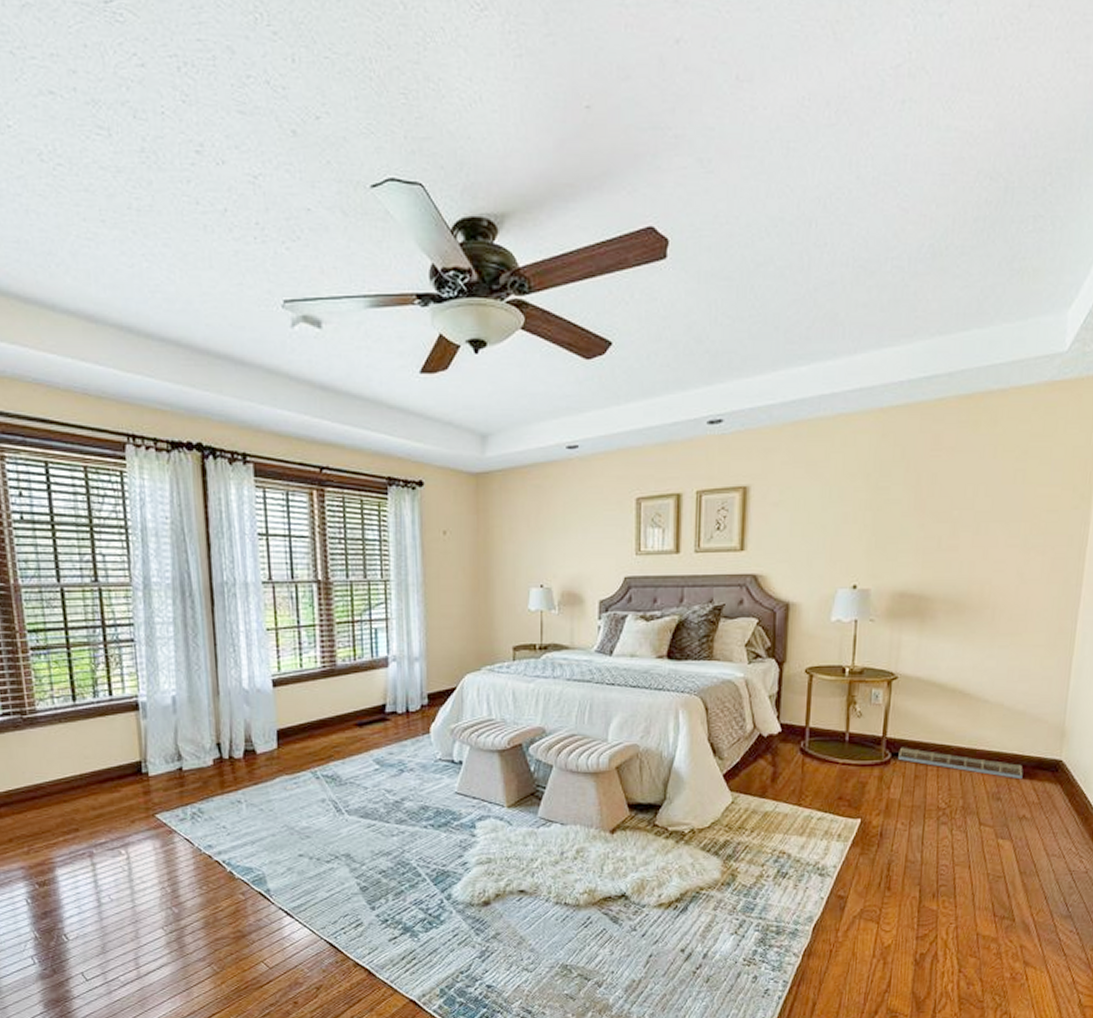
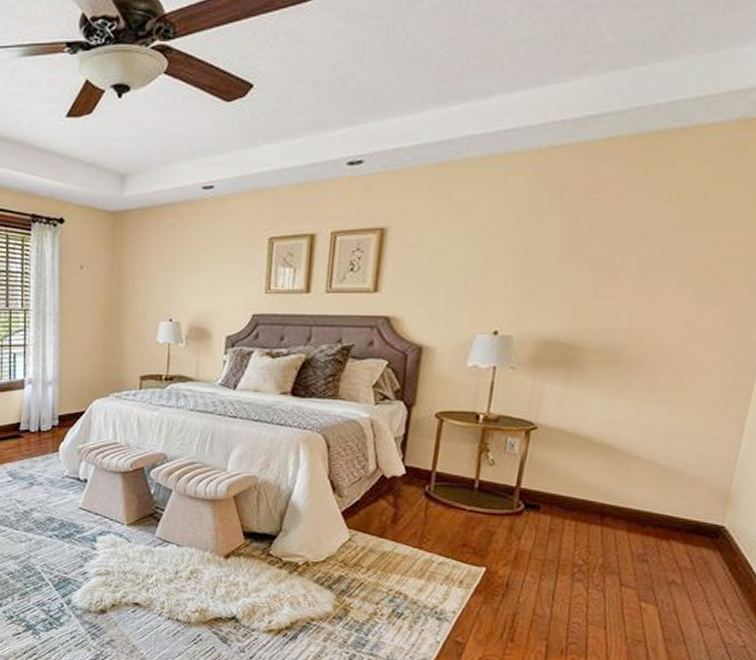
woven basket: present [898,747,1023,780] -> none [532,499,676,543]

